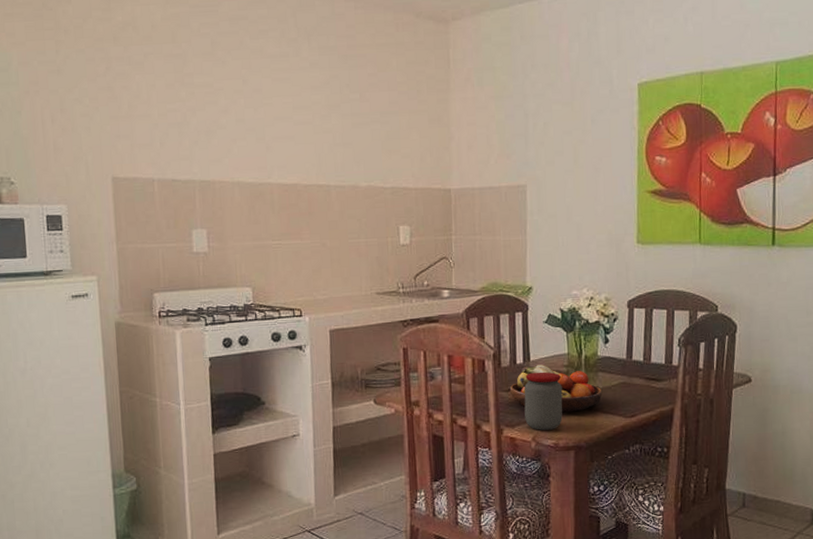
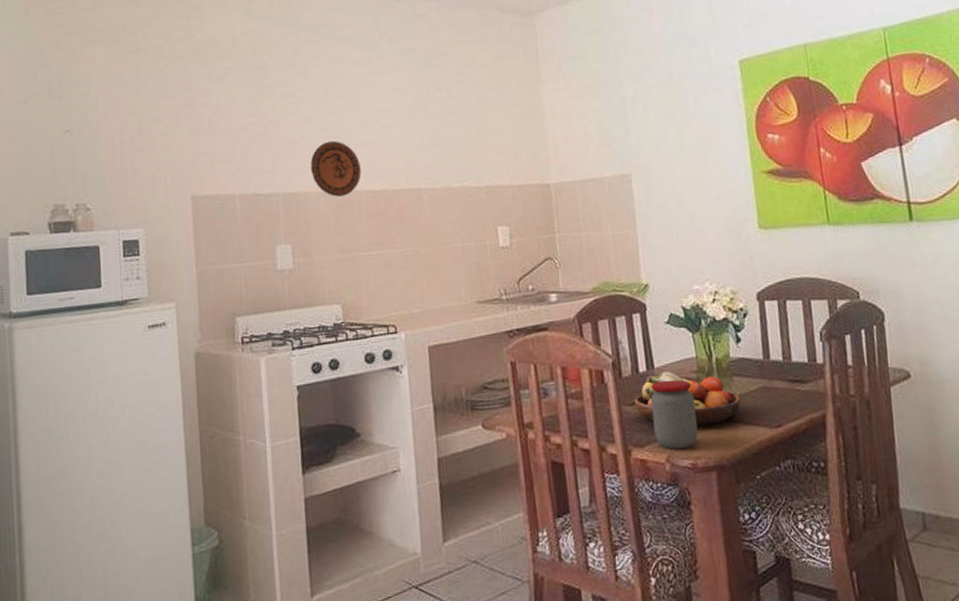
decorative plate: none [226,133,275,188] -> present [310,140,361,197]

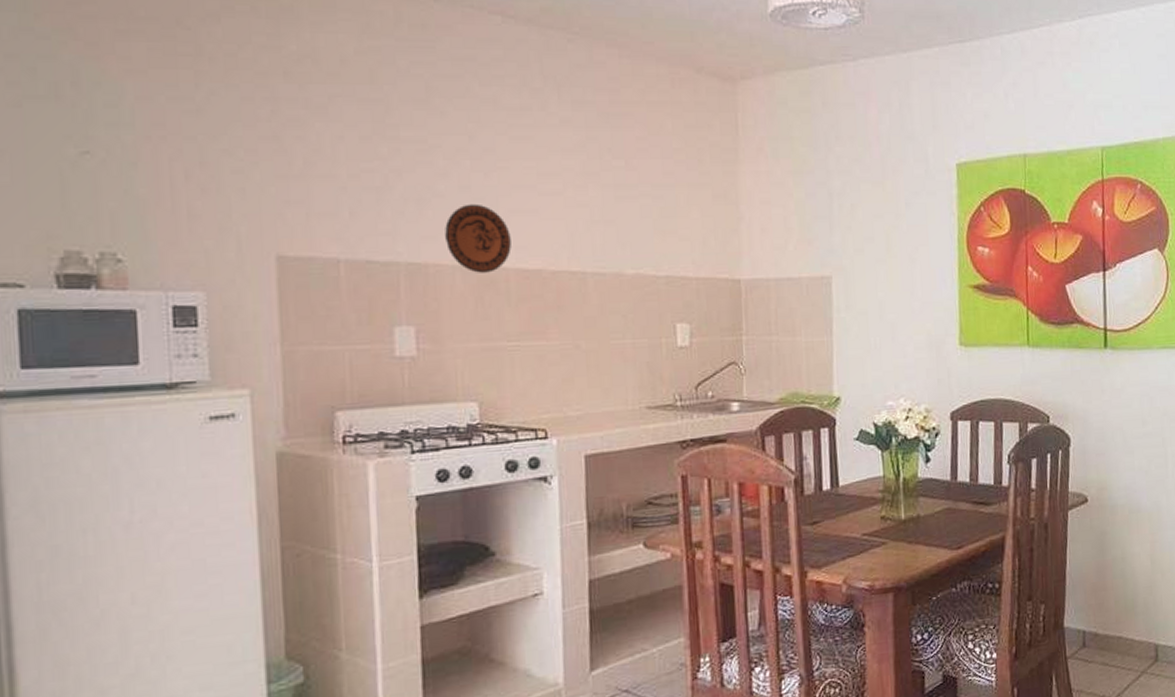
fruit bowl: present [634,371,741,427] -> none [814,490,924,548]
jar: present [651,379,698,449] -> none [832,499,879,571]

